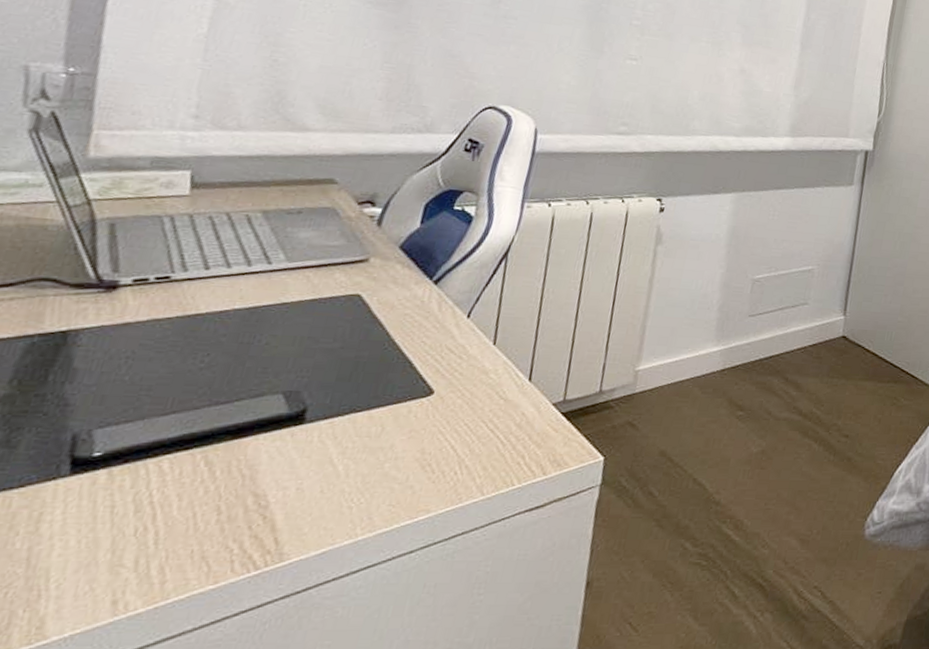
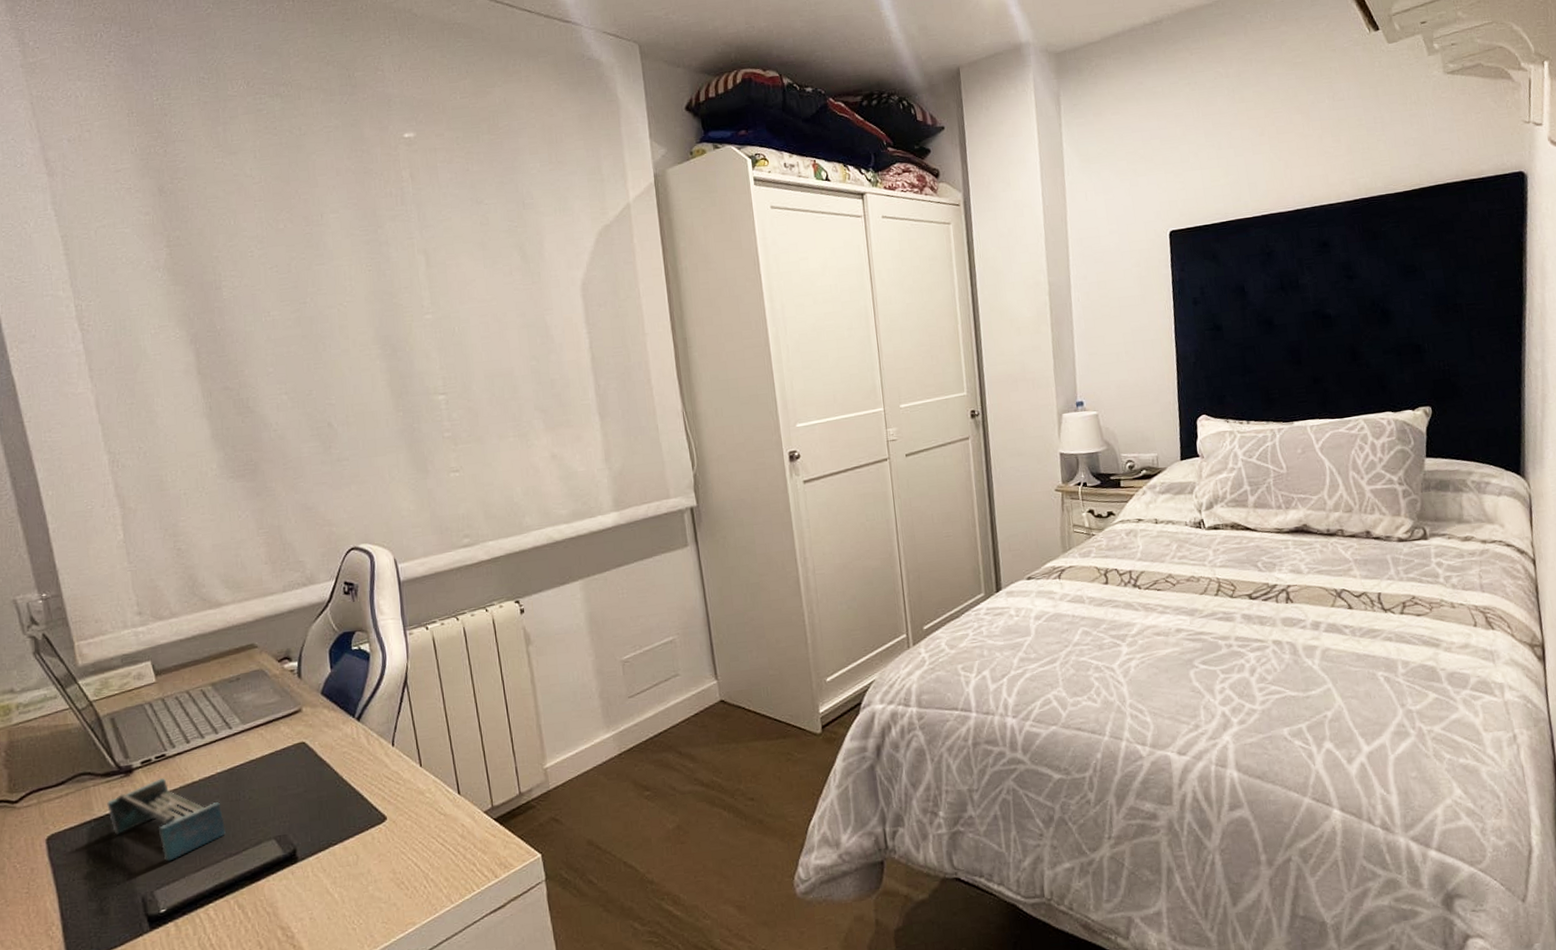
shelf: none [63,302,224,399] -> present [107,778,226,862]

